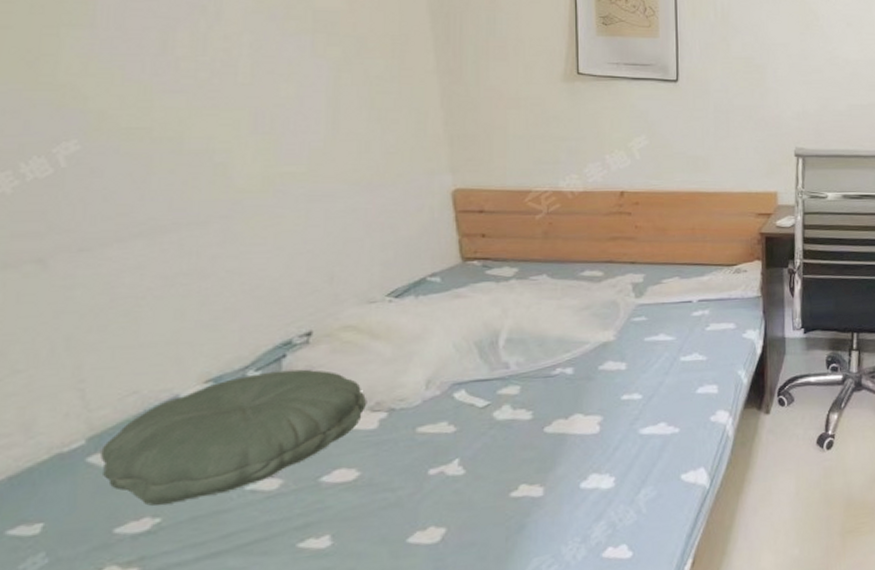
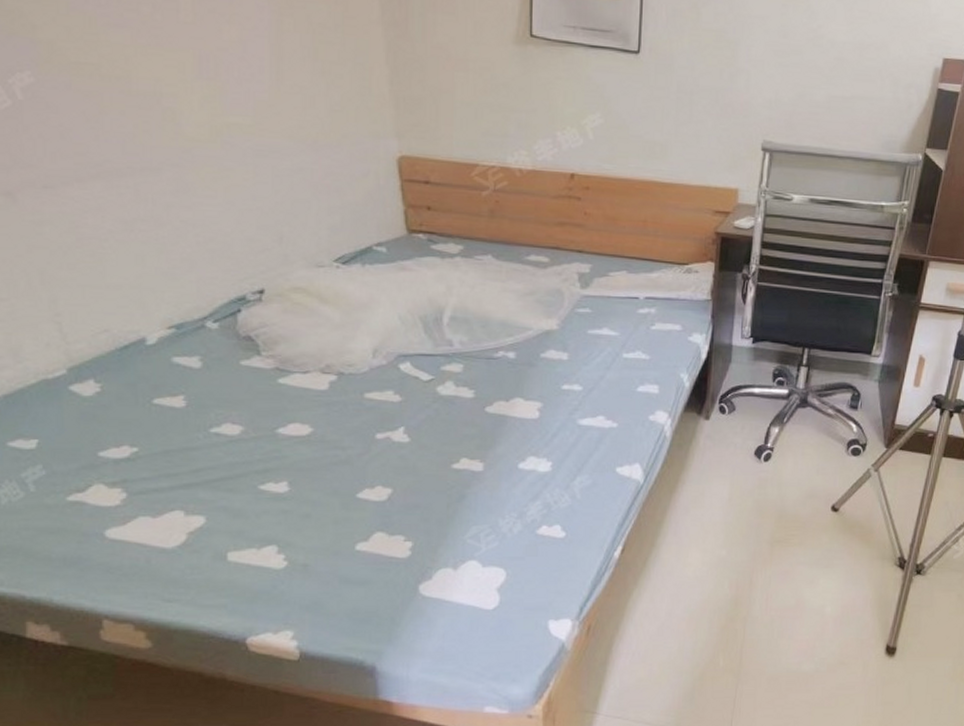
pillow: present [100,369,367,506] -> none [81,324,318,436]

